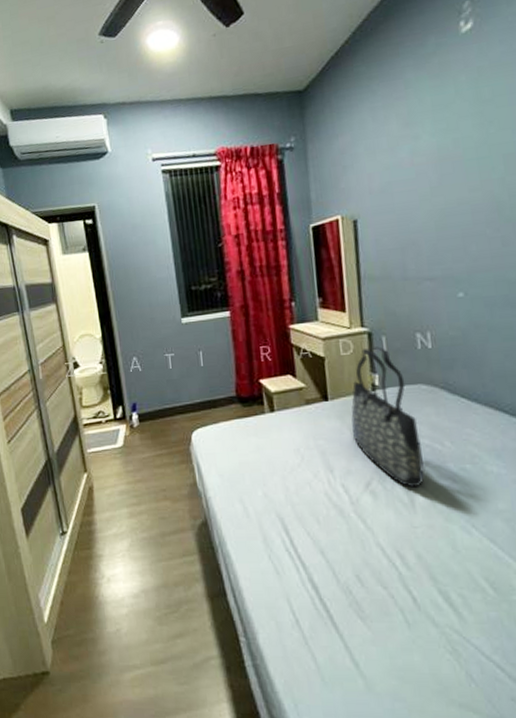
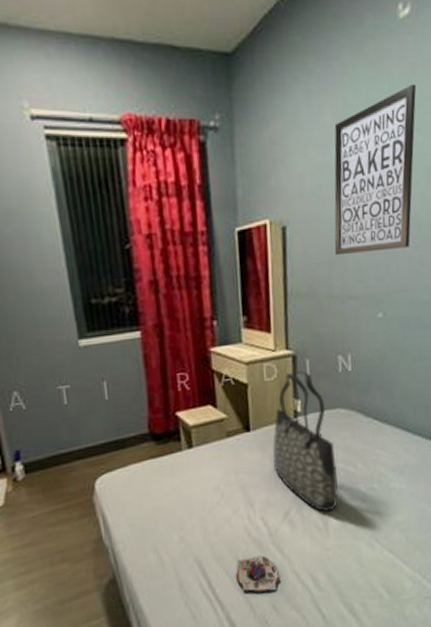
teddy bear: none [317,522,364,562] -> present [236,555,280,594]
wall art: none [400,84,490,242] -> present [334,84,416,256]

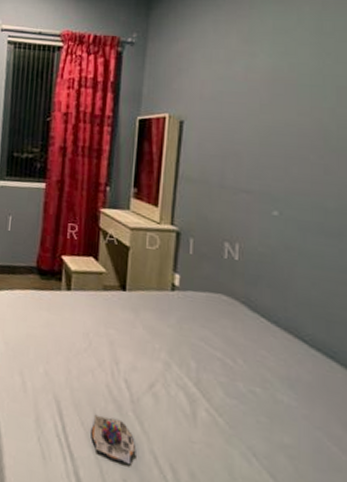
tote bag: present [273,370,338,512] -> none [145,246,213,400]
wall art: present [334,84,416,256] -> none [230,17,327,155]

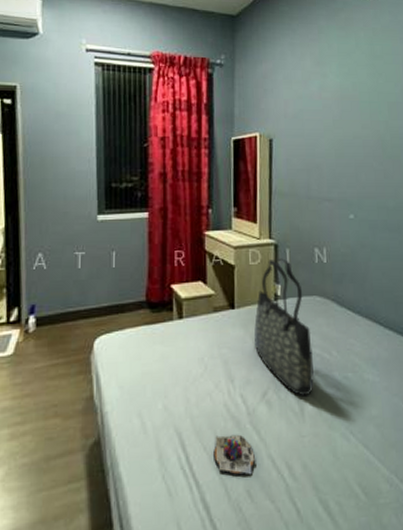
tote bag: none [145,246,213,400] -> present [254,258,314,397]

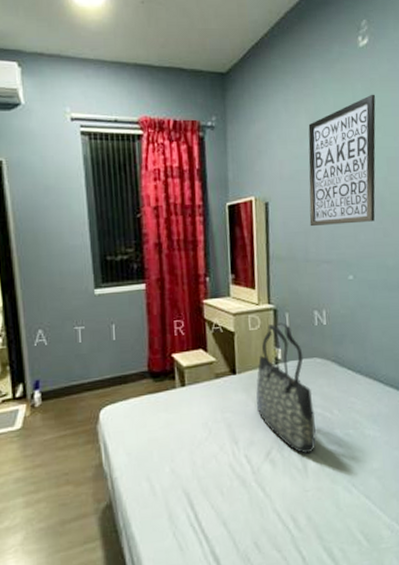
teddy bear: present [213,434,256,477] -> none [221,492,262,530]
wall art: none [312,42,378,165] -> present [308,94,376,227]

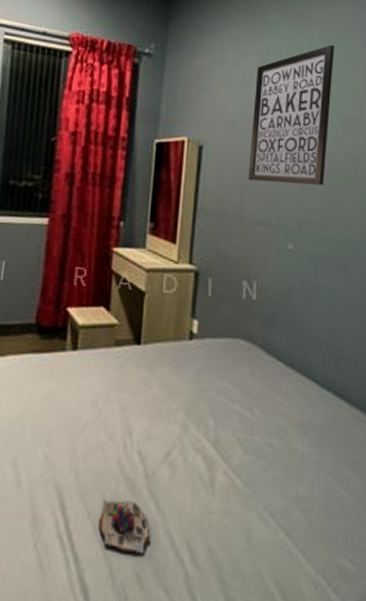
teddy bear: none [221,492,262,530] -> present [99,500,151,555]
tote bag: present [256,322,316,454] -> none [161,288,231,462]

